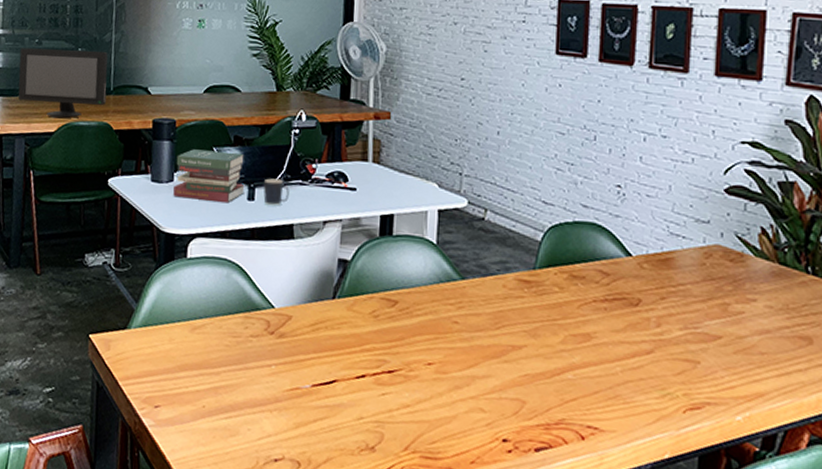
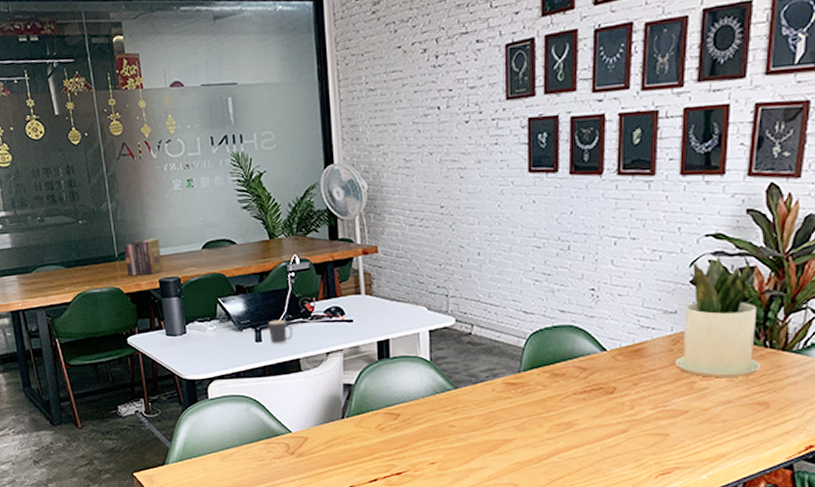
computer monitor: present [18,48,108,119] -> none [25,220,113,289]
books: none [120,74,160,114] -> present [123,238,162,276]
books: present [173,149,245,204] -> none [186,300,252,347]
planter: none [707,166,803,304] -> present [675,256,761,377]

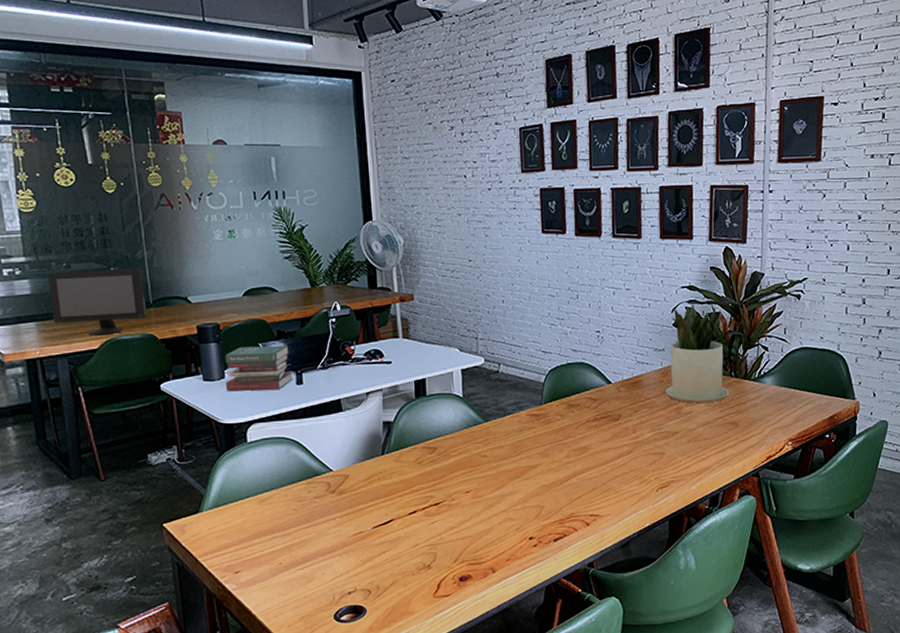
computer monitor: none [25,220,113,289] -> present [48,268,147,336]
books: present [123,238,162,276] -> none [159,285,201,322]
books: none [186,300,252,347] -> present [225,345,293,392]
mug: present [268,320,293,345] -> none [309,362,334,387]

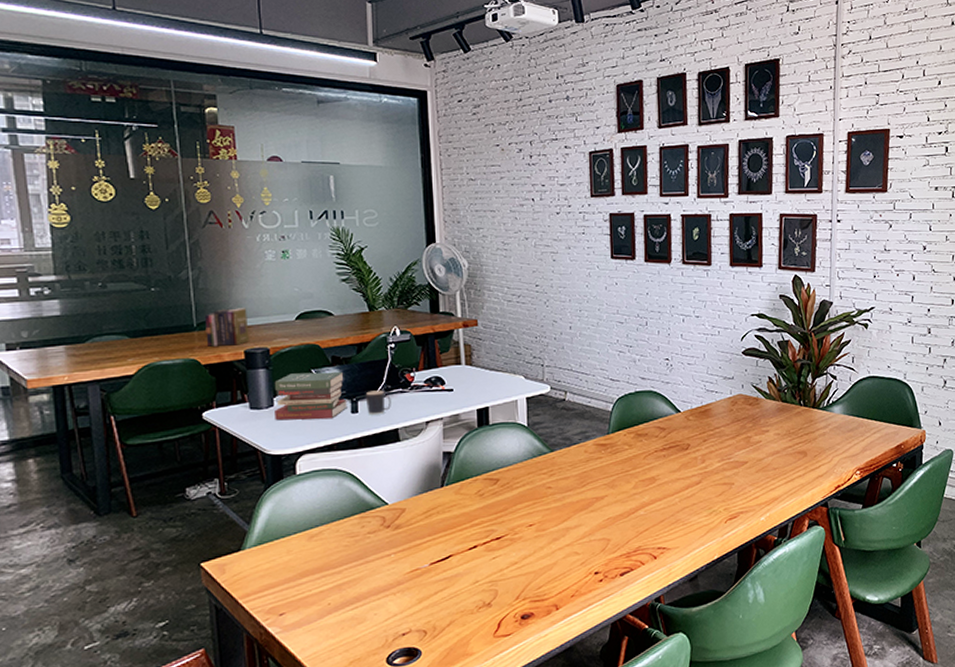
computer monitor: present [48,268,147,336] -> none [81,288,190,361]
books: none [159,285,201,322] -> present [204,308,249,347]
mug: none [309,362,334,387] -> present [365,390,391,416]
planter: present [665,304,730,403] -> none [735,332,799,432]

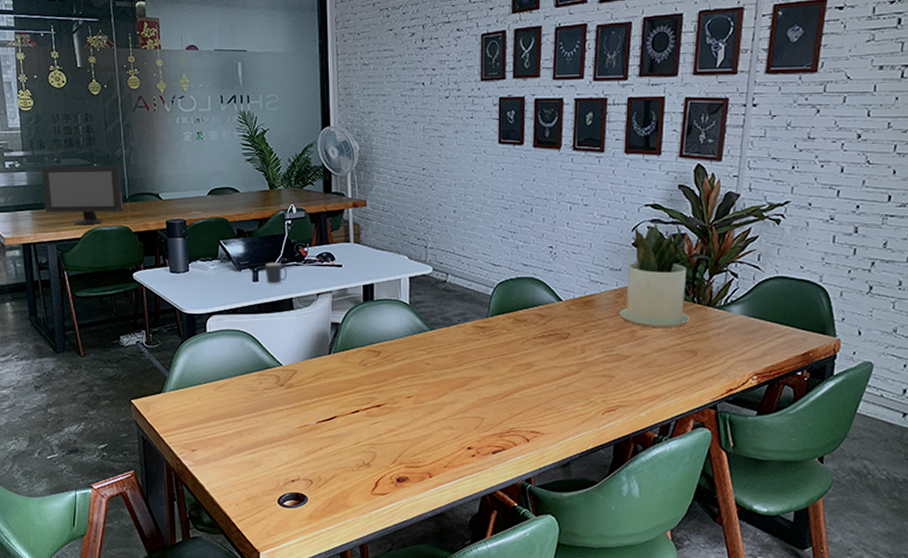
computer monitor: none [81,288,190,361] -> present [42,165,123,226]
books: present [204,308,249,347] -> none [134,183,170,216]
books: present [274,371,347,421] -> none [190,243,250,286]
planter: none [735,332,799,432] -> present [619,224,690,328]

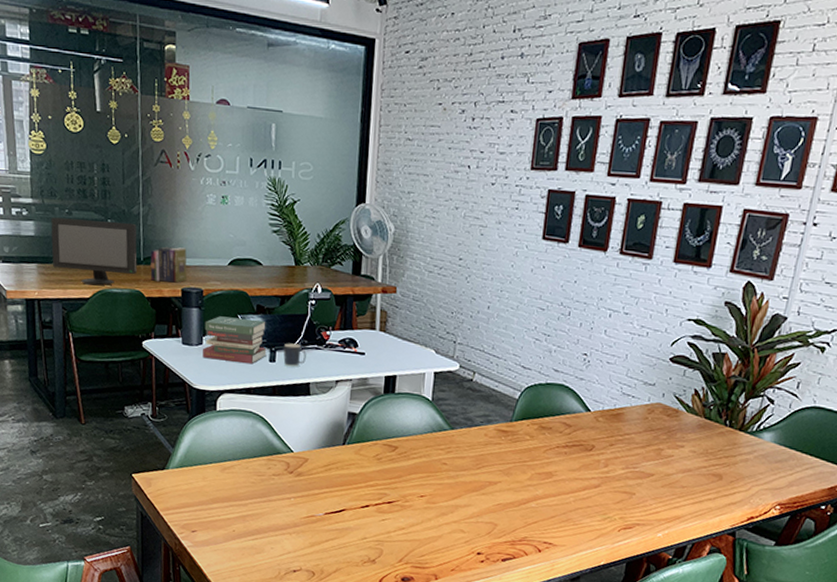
books: none [134,183,170,216] -> present [150,246,187,283]
books: none [190,243,250,286] -> present [203,316,267,365]
planter: present [619,224,690,328] -> none [648,340,730,450]

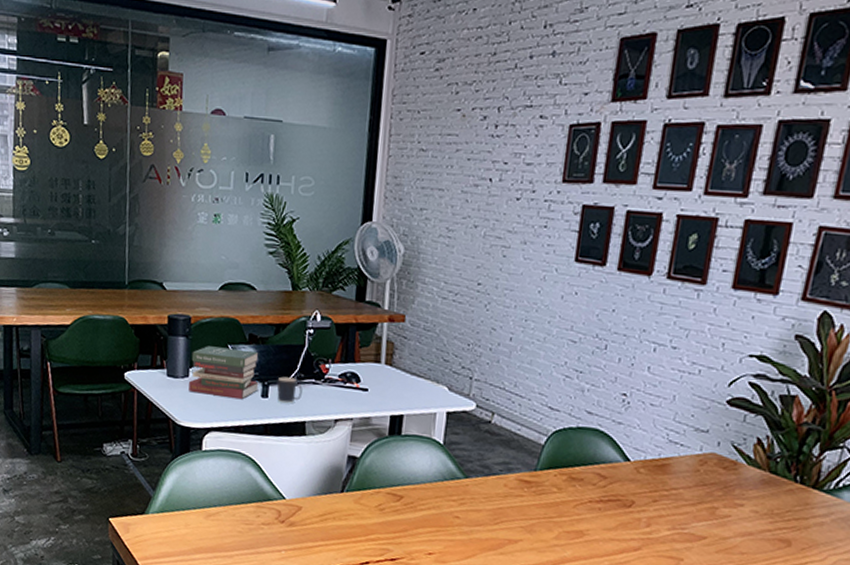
computer monitor: present [51,217,137,286] -> none [32,238,122,312]
books: present [150,246,187,283] -> none [135,269,175,309]

